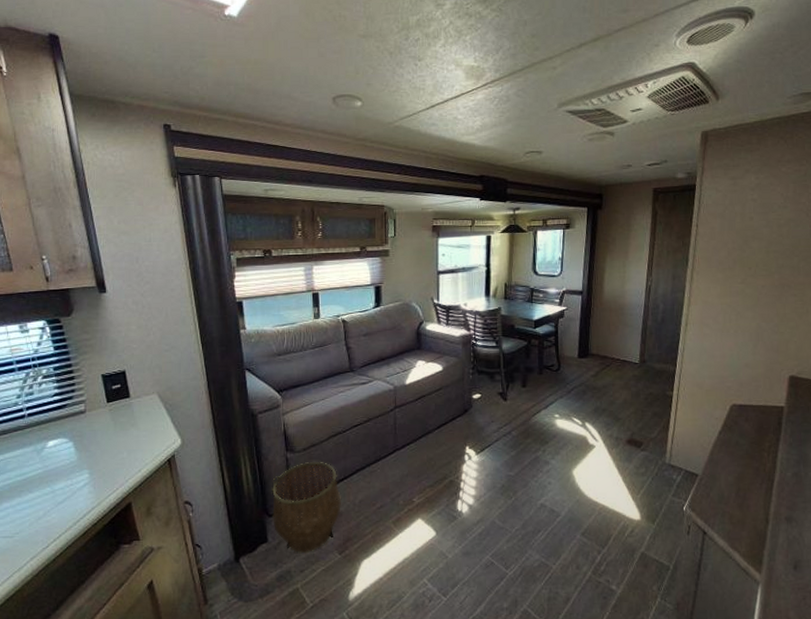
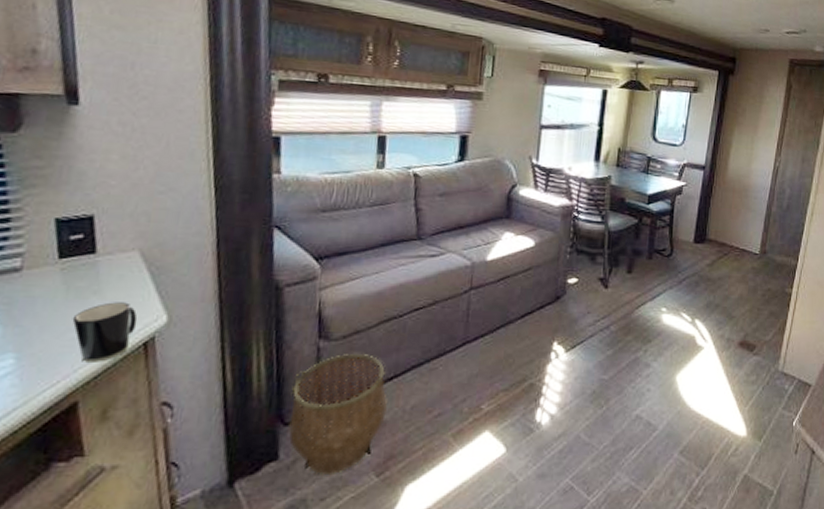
mug: none [121,431,162,475] -> present [72,302,138,362]

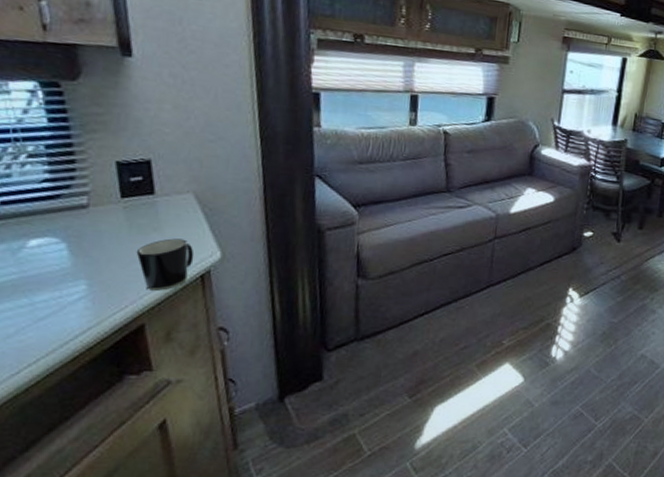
basket: present [288,353,387,476] -> none [331,291,419,396]

